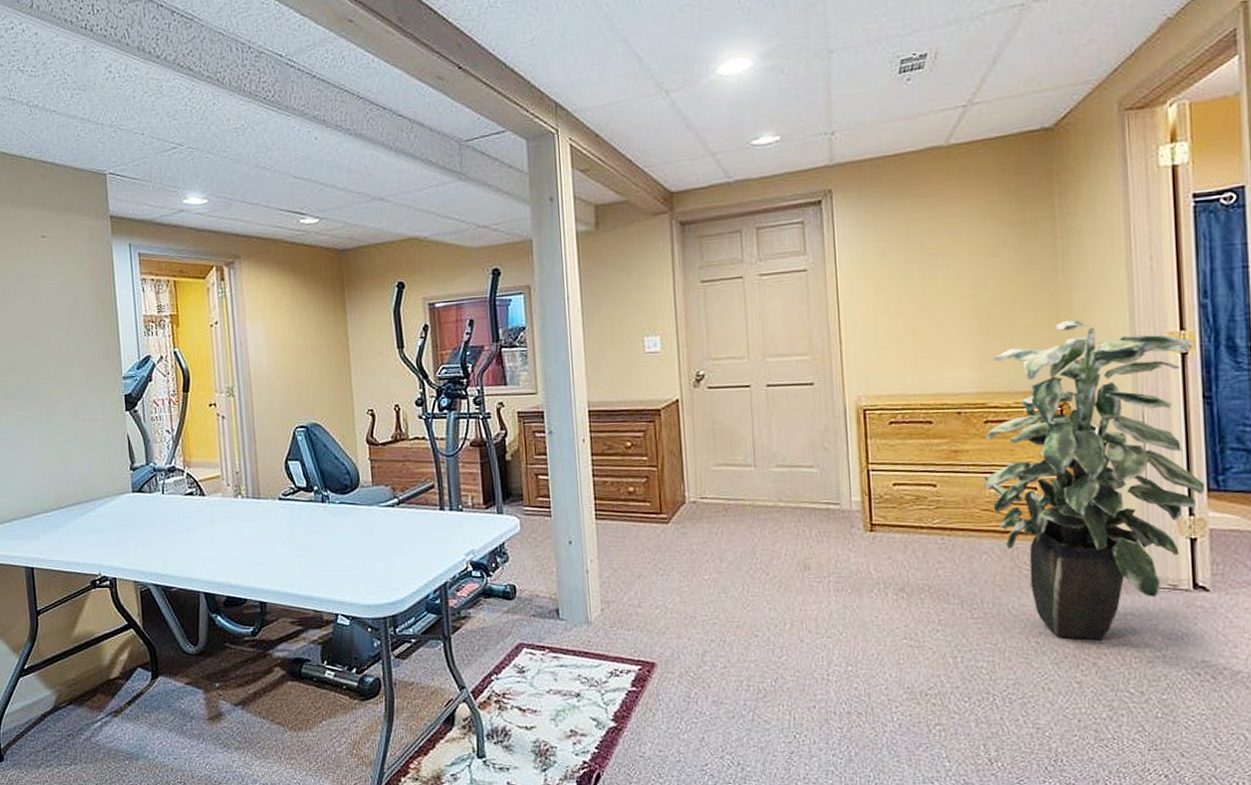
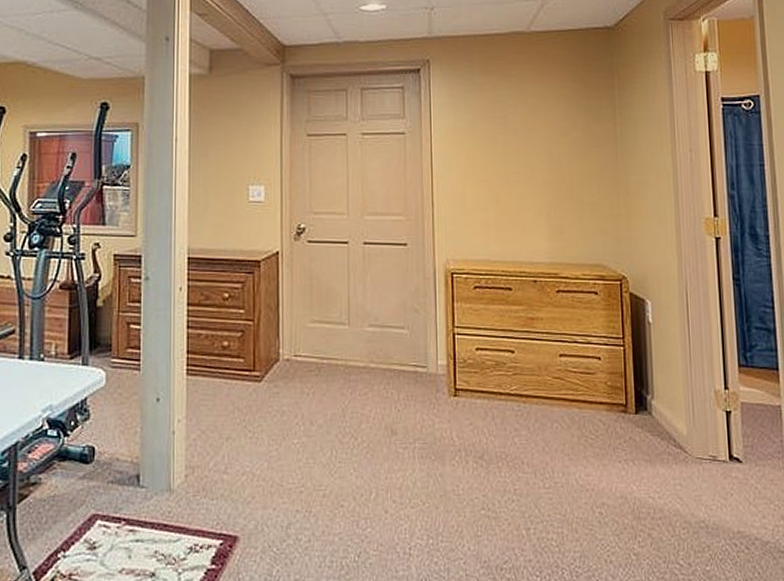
indoor plant: present [984,319,1205,641] -> none [555,200,737,511]

